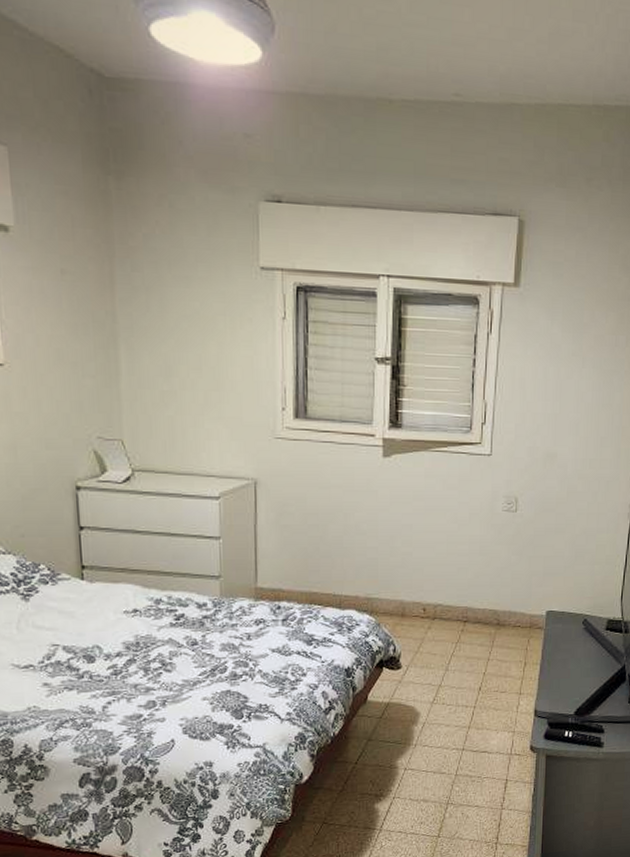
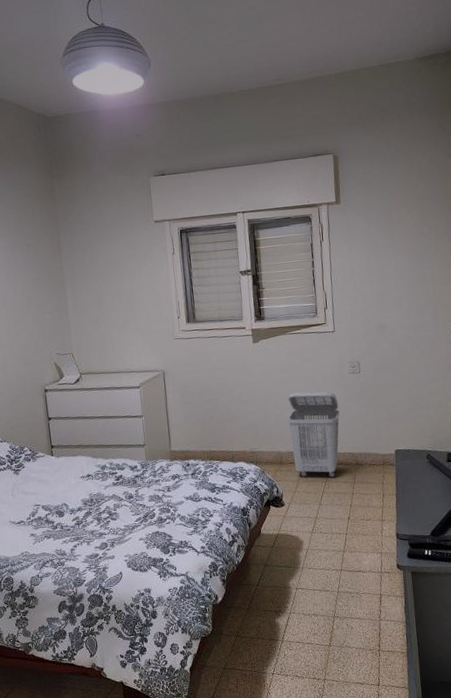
laundry basket: none [417,528,485,638] -> present [287,391,340,478]

